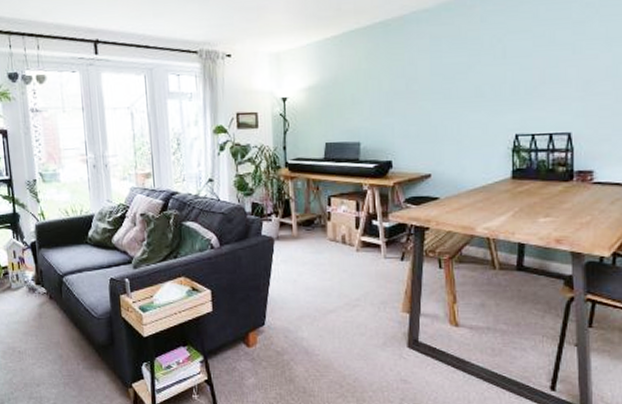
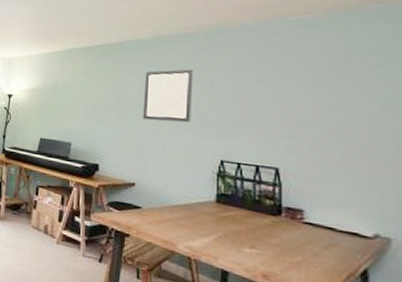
wall art: none [433,37,485,104] -> present [142,69,194,123]

